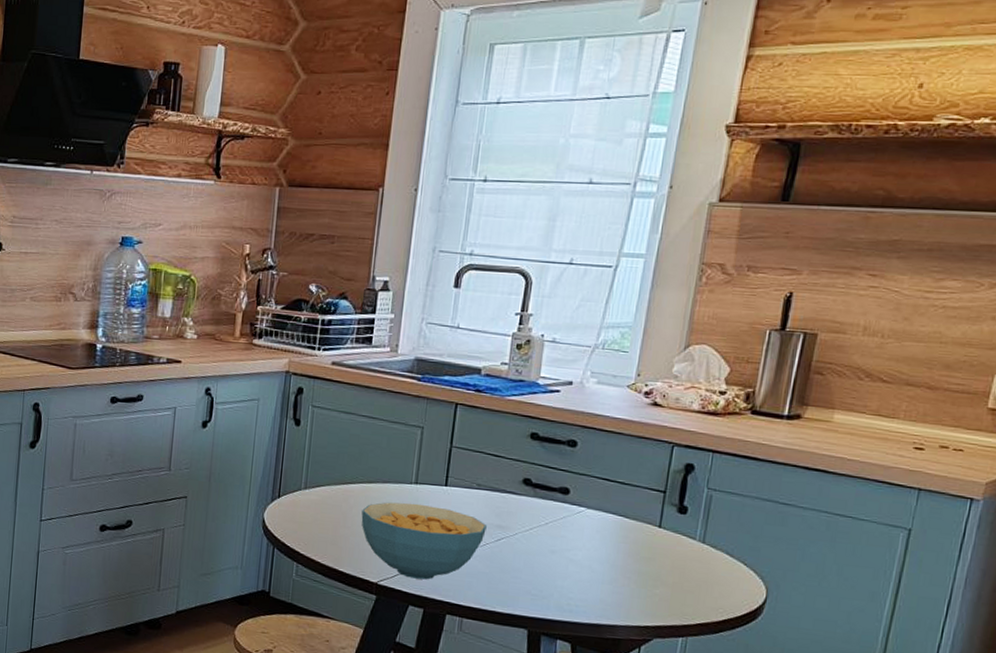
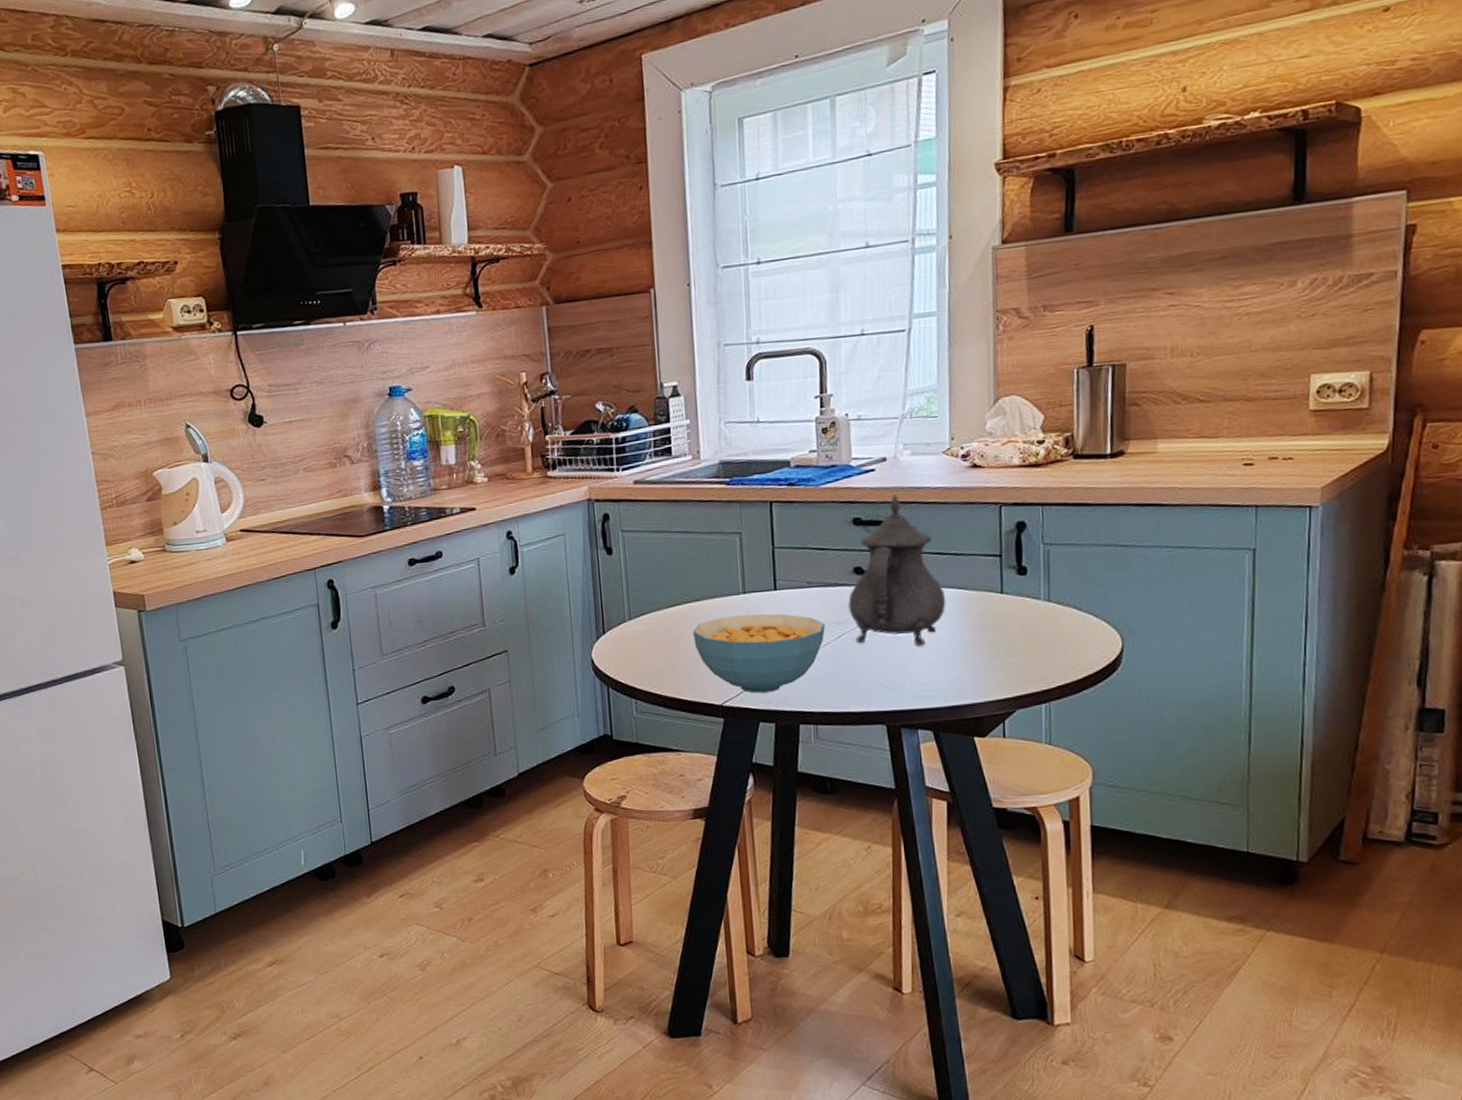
teapot: none [511,417,606,563] -> present [848,494,946,646]

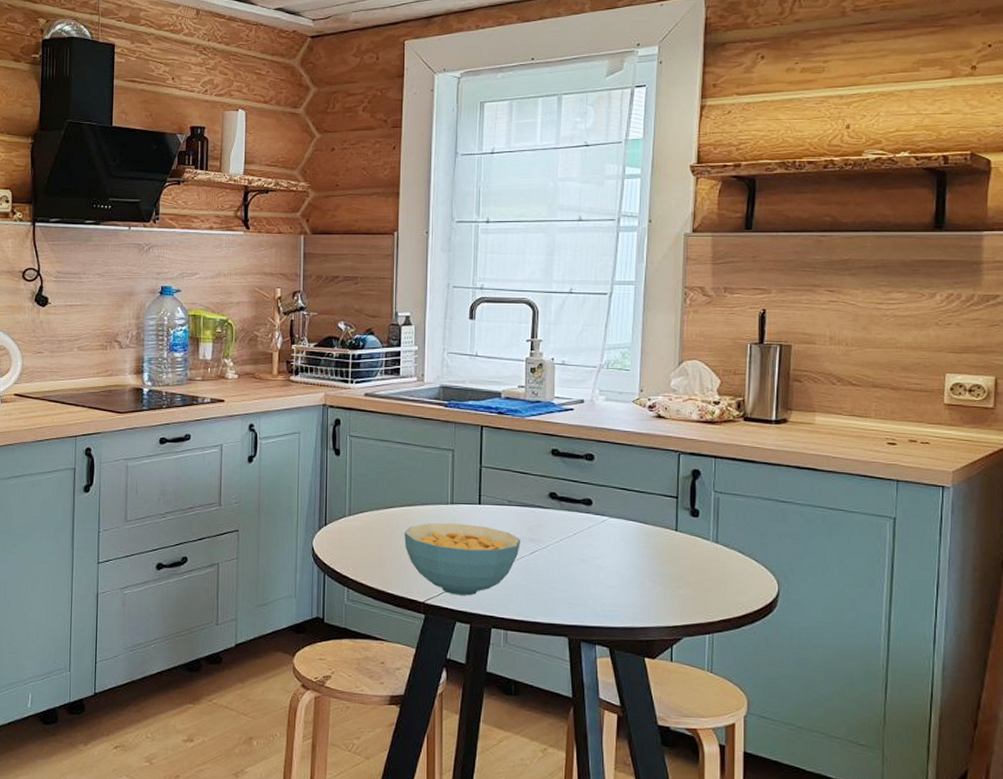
teapot: present [848,494,946,646] -> none [542,432,628,570]

